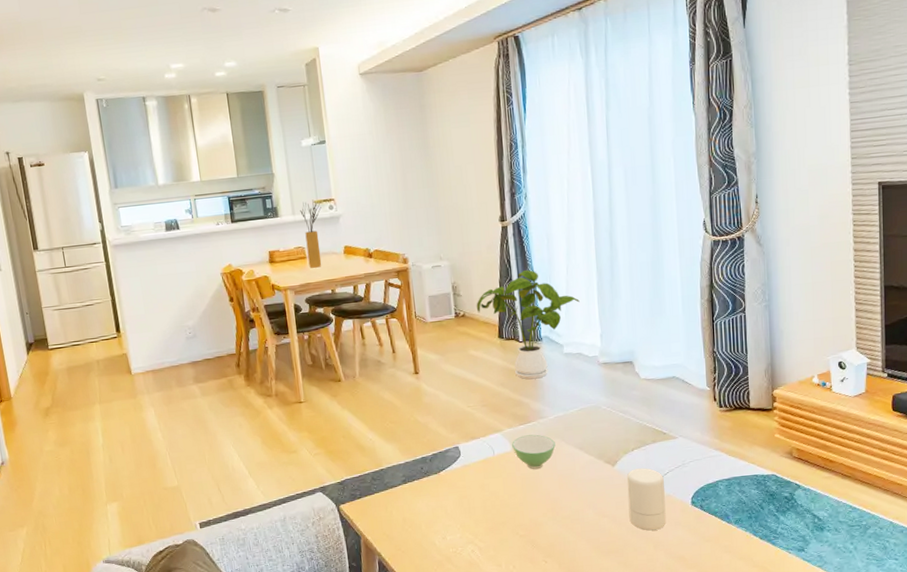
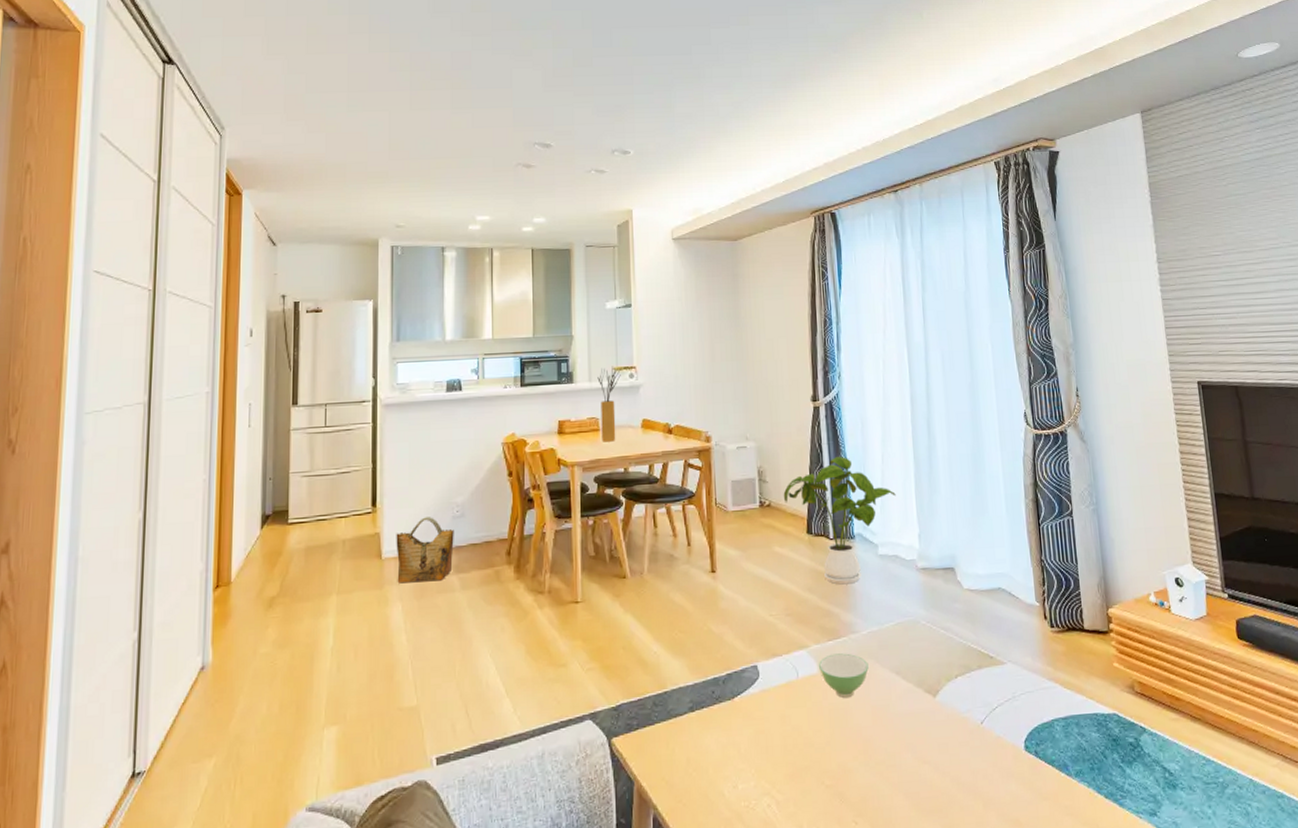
grocery bag: none [140,338,192,393] -> present [396,517,454,584]
candle: present [626,468,666,531] -> none [950,700,997,784]

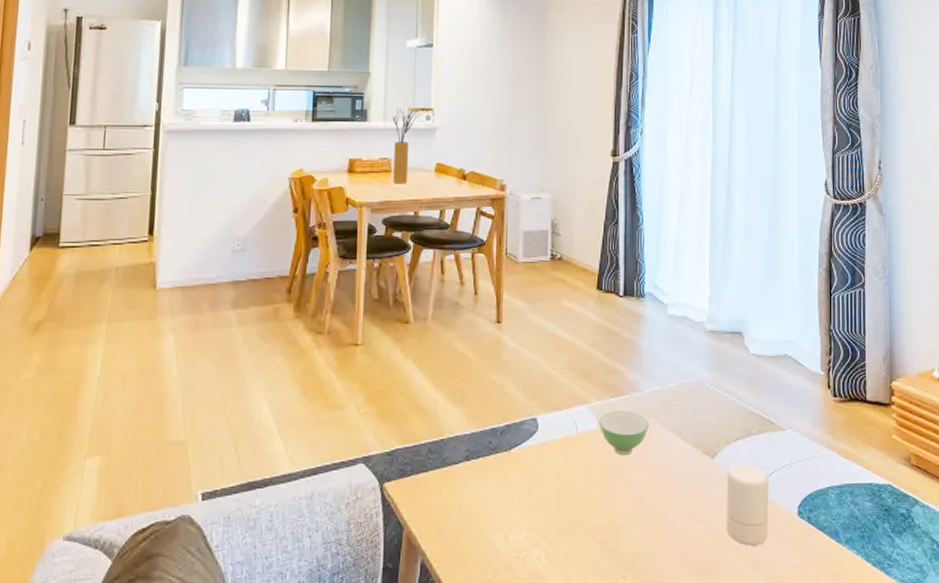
grocery bag: present [396,517,454,584] -> none [171,249,234,315]
house plant: present [783,457,896,585] -> none [575,214,690,343]
candle: none [950,700,997,784] -> present [726,464,768,546]

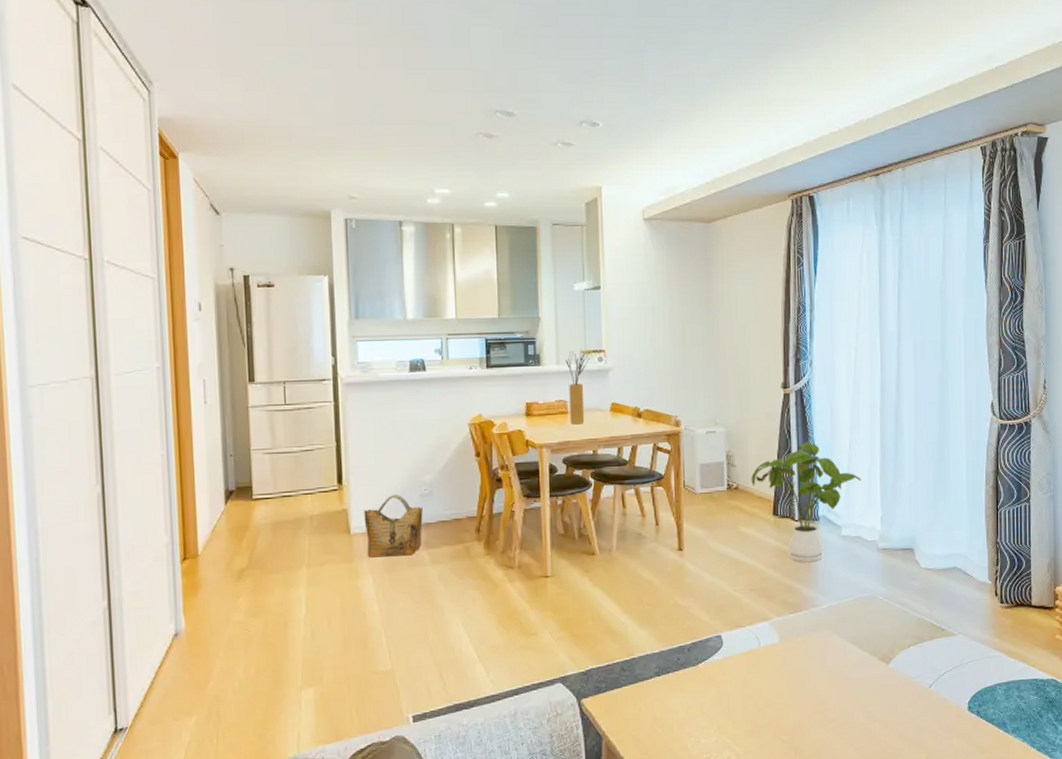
grocery bag: none [171,249,234,315] -> present [364,495,423,558]
house plant: none [575,214,690,343] -> present [751,443,861,563]
bowl: present [598,411,649,456] -> none [779,625,827,665]
candle: present [726,464,768,546] -> none [901,667,941,739]

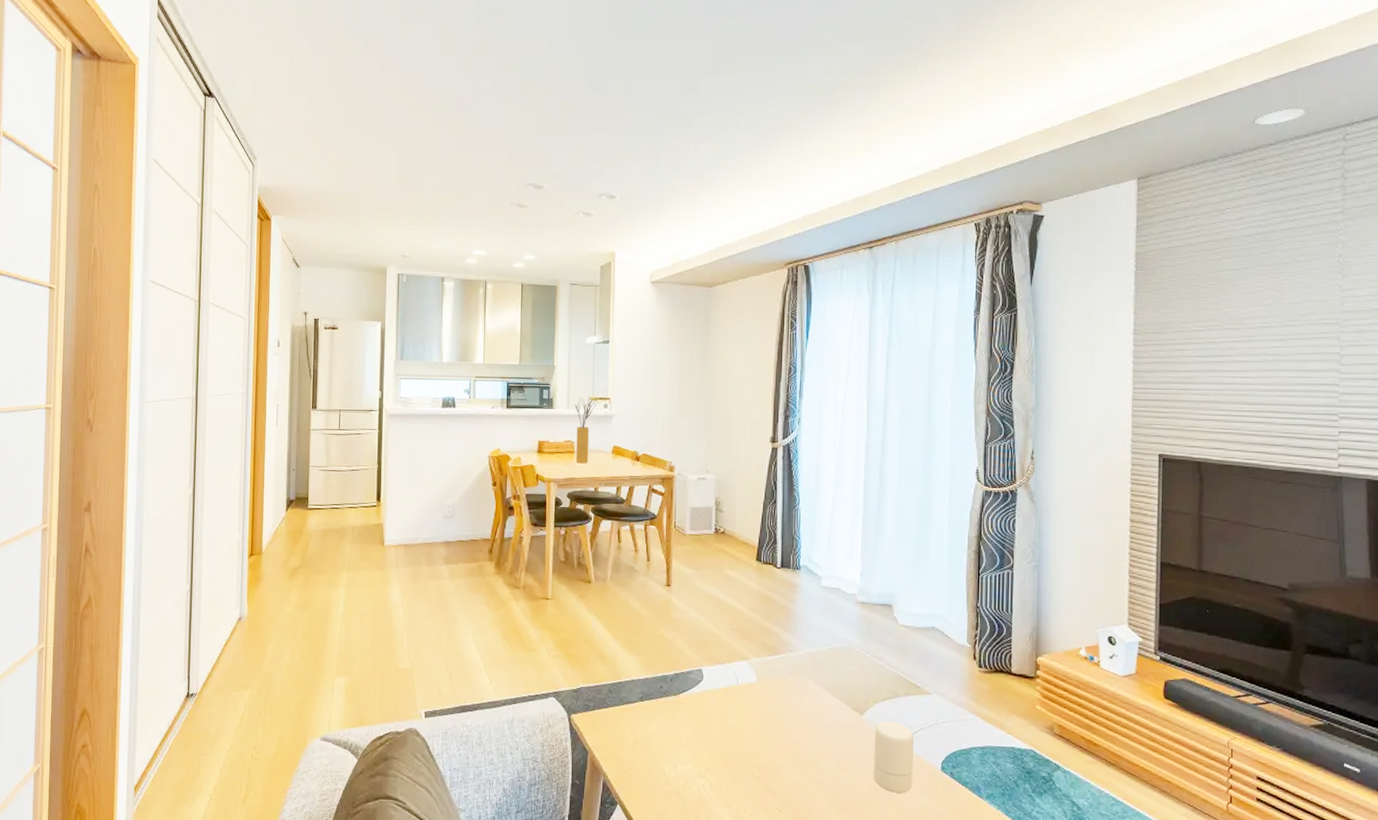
grocery bag: present [364,495,423,558] -> none [396,514,445,569]
house plant: present [751,443,861,563] -> none [737,495,843,609]
candle: none [901,667,941,739] -> present [873,721,914,793]

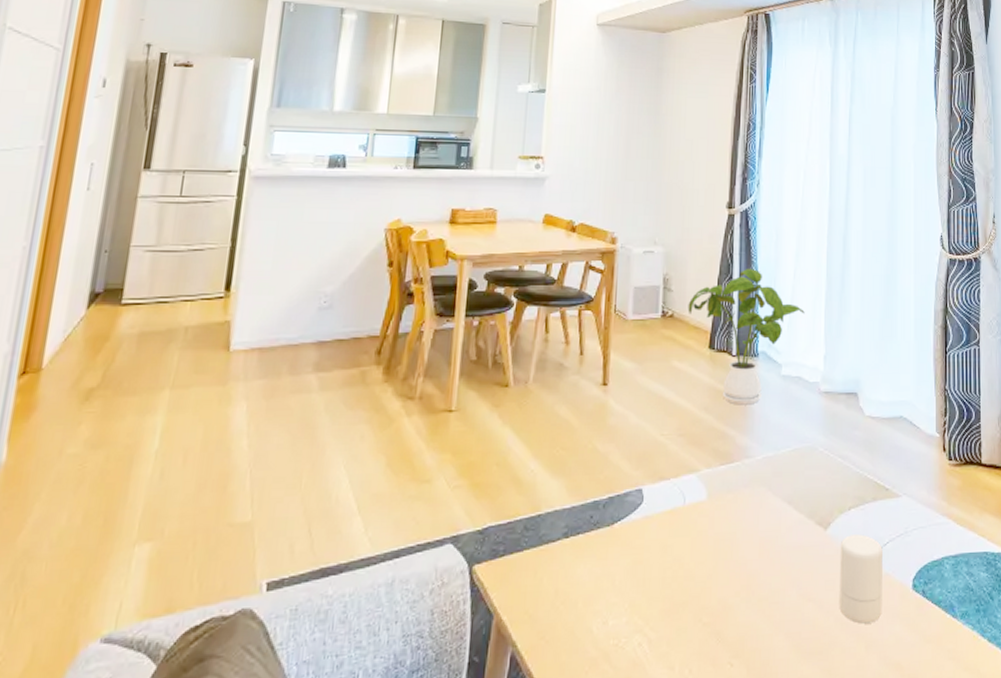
vase: present [575,396,598,464] -> none [497,154,528,236]
house plant: none [737,495,843,609] -> present [687,269,805,405]

